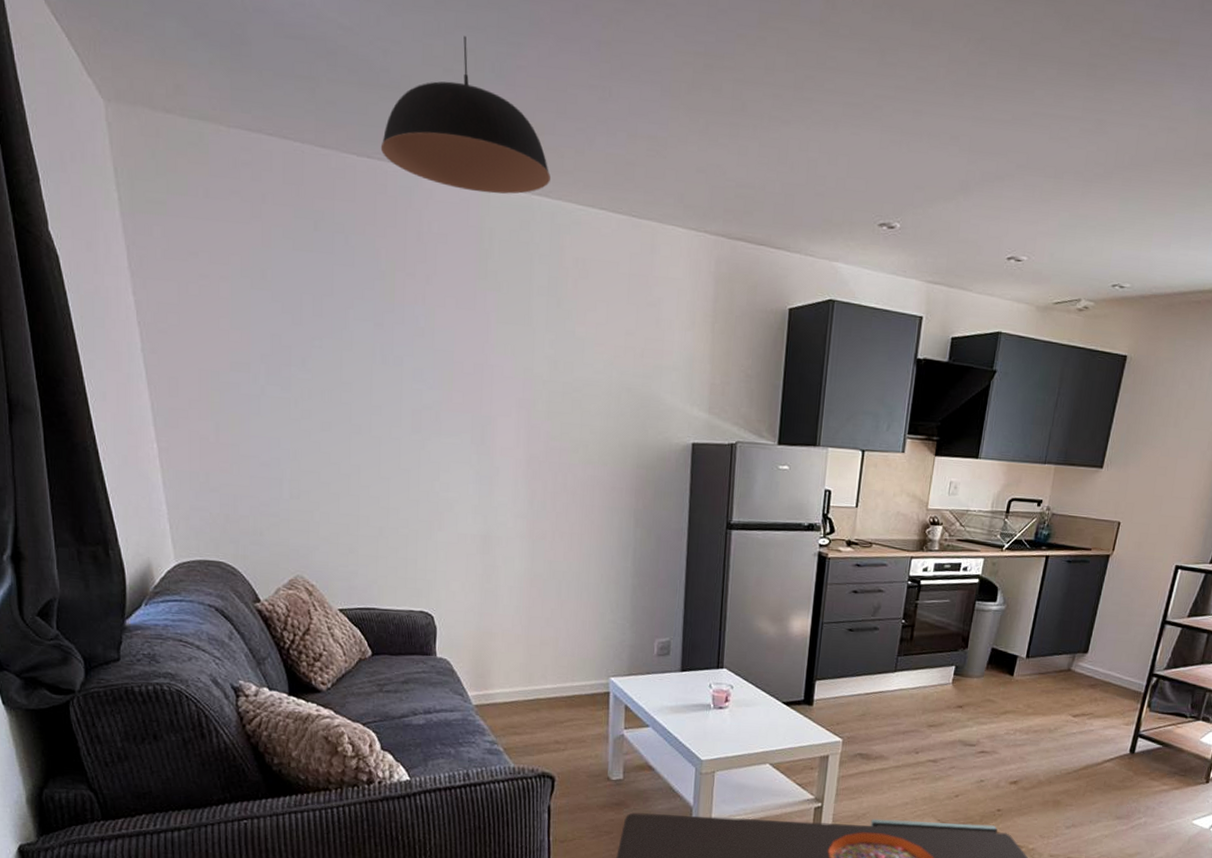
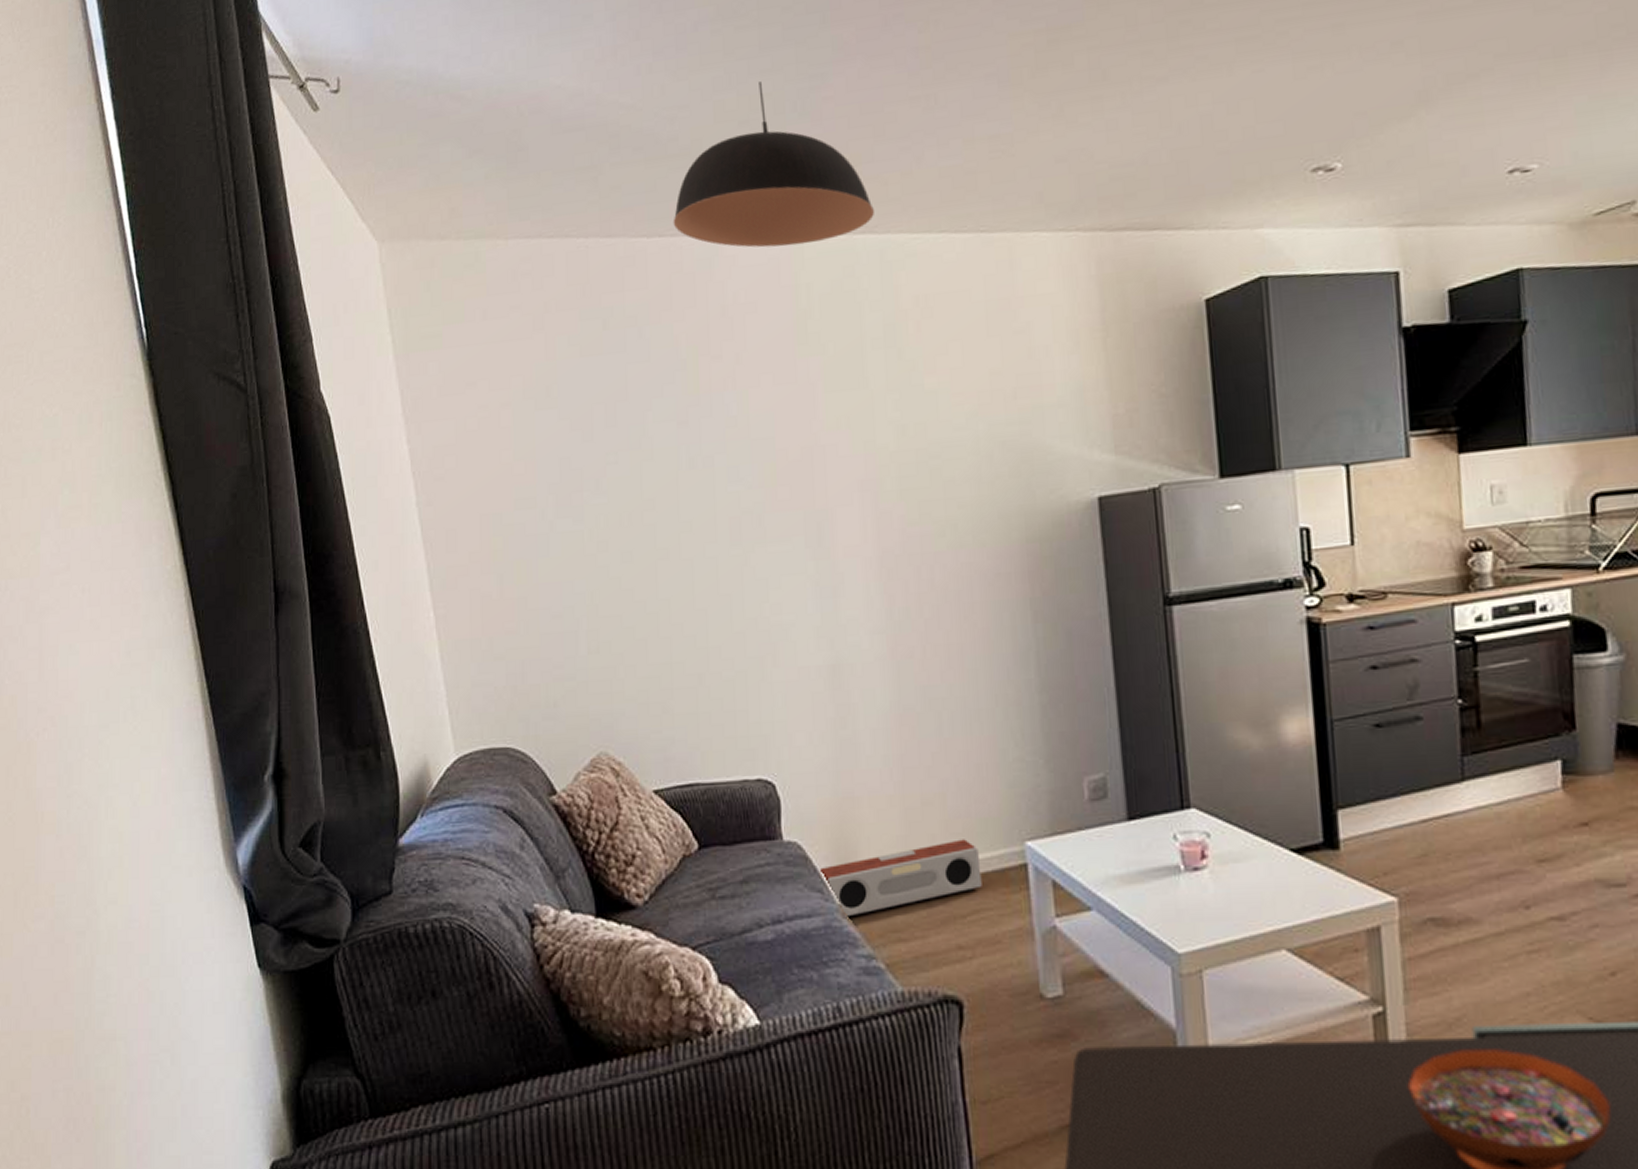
speaker: none [461,670,578,715] -> present [819,839,982,917]

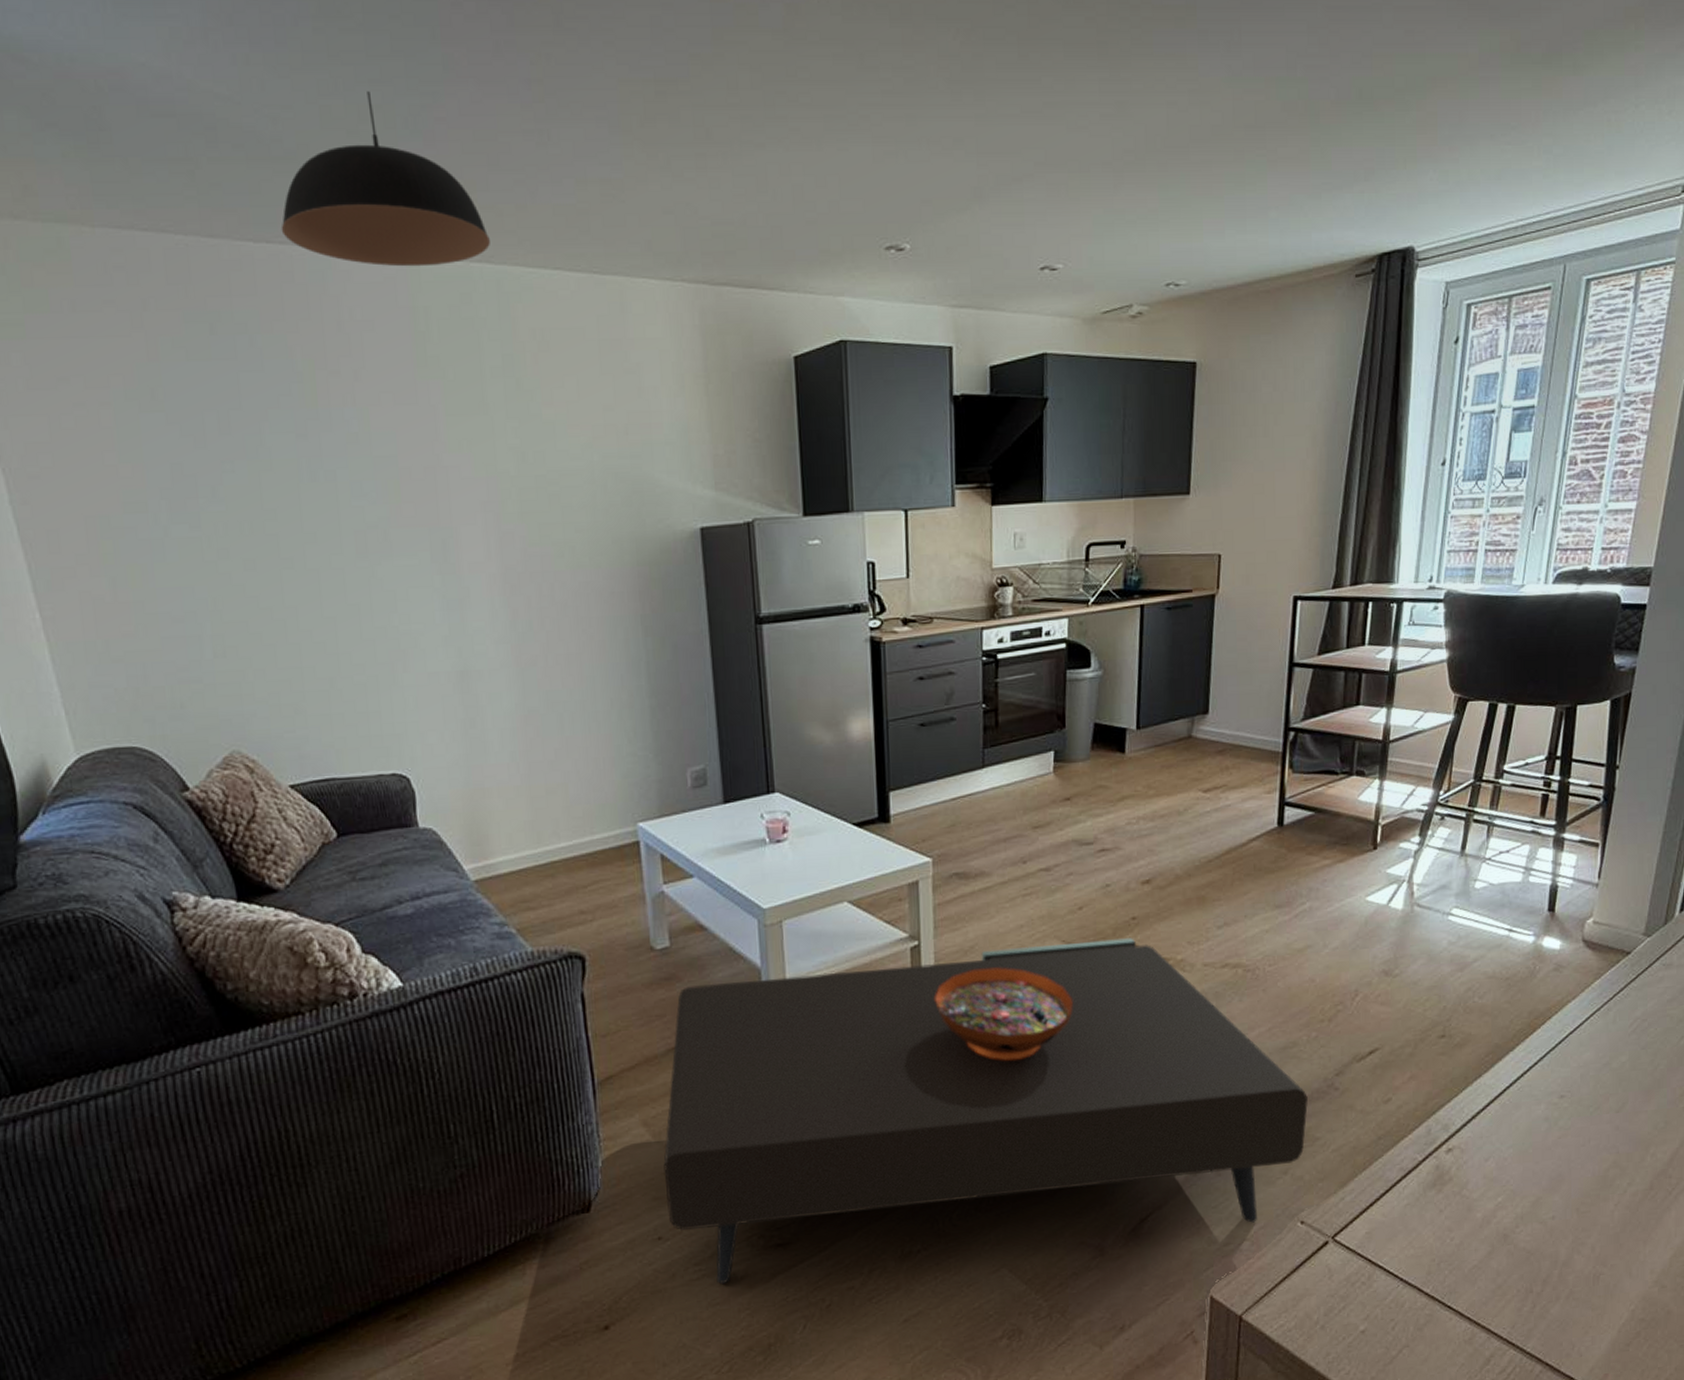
speaker: present [819,839,982,917] -> none [454,822,601,892]

